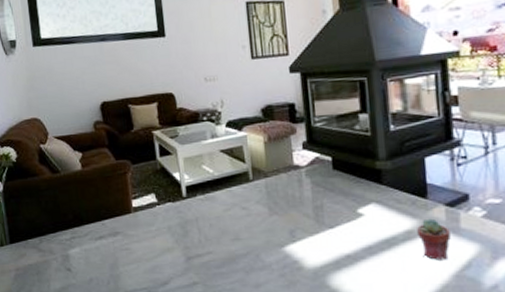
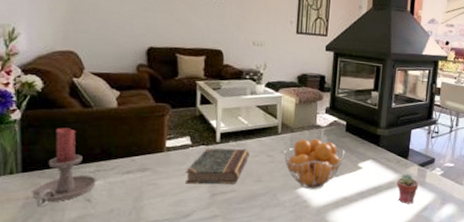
candle holder: none [20,196,73,279] -> present [32,128,96,207]
book: none [155,202,222,247] -> present [185,148,250,185]
fruit basket: none [259,182,337,247] -> present [283,138,345,190]

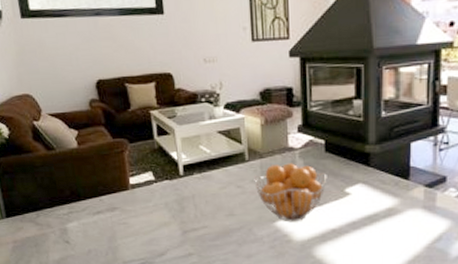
candle holder: present [32,128,96,207] -> none [18,172,71,250]
book: present [185,148,250,185] -> none [152,180,218,222]
potted succulent: present [397,174,418,204] -> none [397,197,426,234]

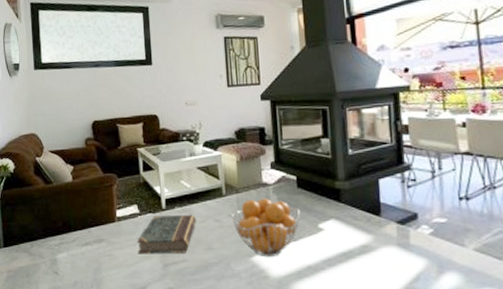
book: none [152,180,218,222] -> present [136,214,197,254]

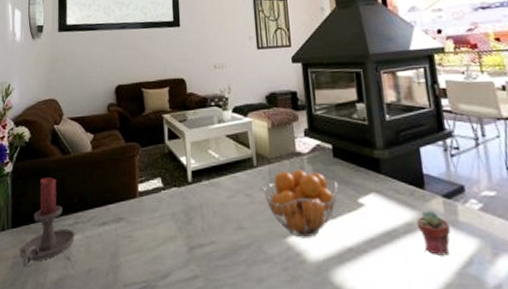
candle holder: none [12,204,61,280] -> present [19,177,75,268]
book: present [136,214,197,254] -> none [159,188,226,235]
potted succulent: none [371,234,401,273] -> present [417,210,451,256]

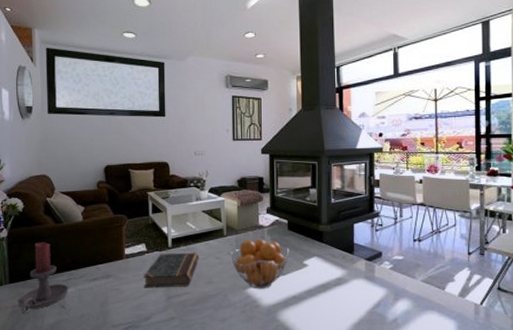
book: none [159,188,226,235] -> present [143,252,200,288]
potted succulent: present [417,210,451,256] -> none [345,269,368,300]

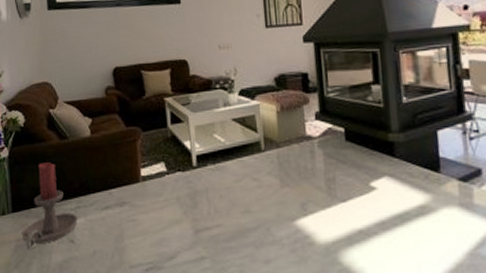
book: present [143,252,200,288] -> none [163,172,233,219]
fruit basket: present [230,238,290,290] -> none [270,153,350,221]

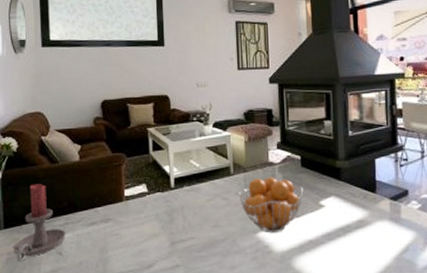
fruit basket: none [270,153,350,221] -> present [238,177,304,234]

